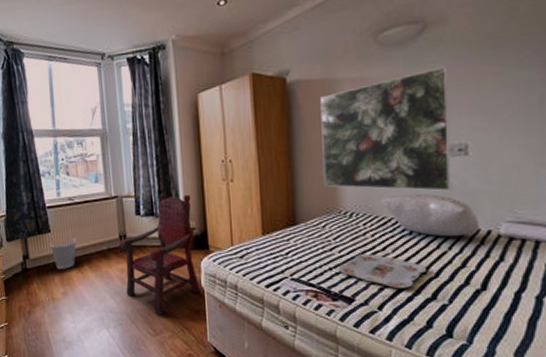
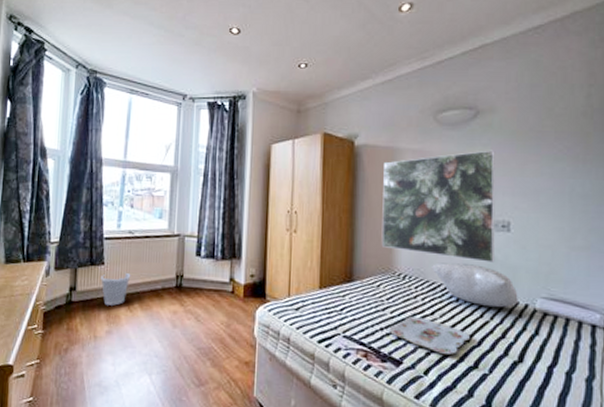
armchair: present [119,193,200,315] -> none [175,236,254,364]

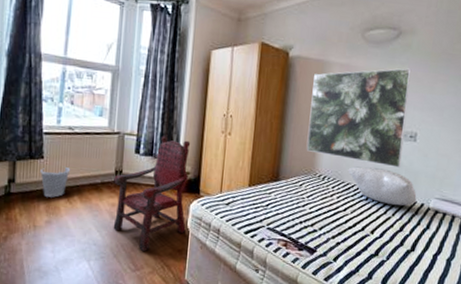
armchair: none [175,236,254,364] -> present [113,136,191,251]
serving tray: present [388,317,470,355] -> none [307,212,374,244]

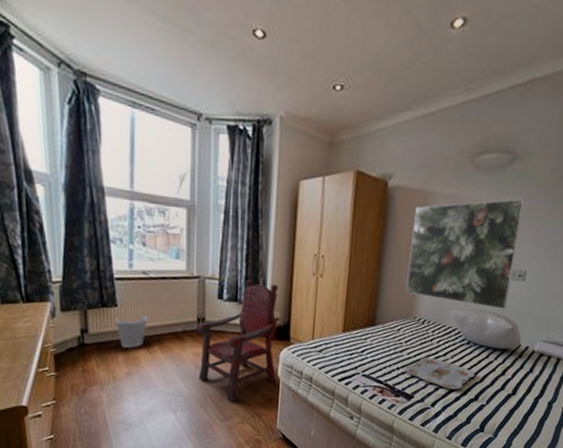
serving tray: none [307,212,374,244] -> present [404,357,475,389]

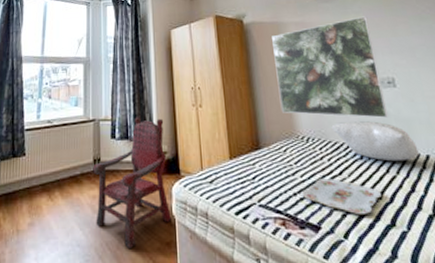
wastebasket: present [115,314,148,348] -> none [22,161,51,196]

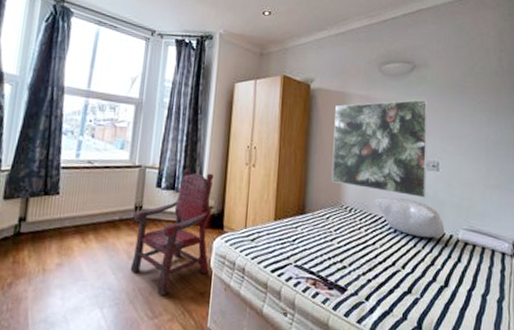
serving tray: present [301,179,382,214] -> none [335,247,405,281]

